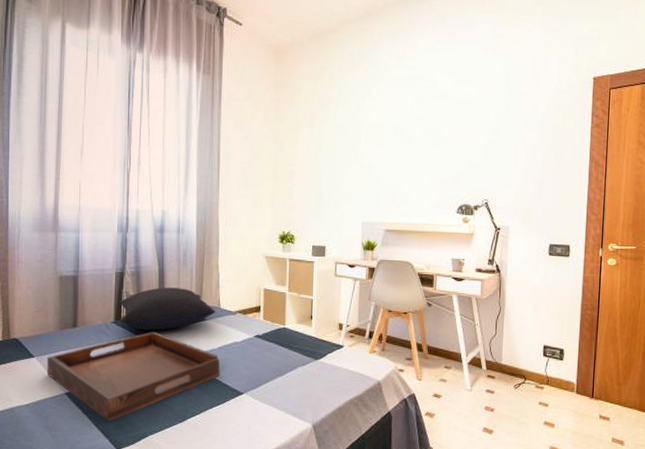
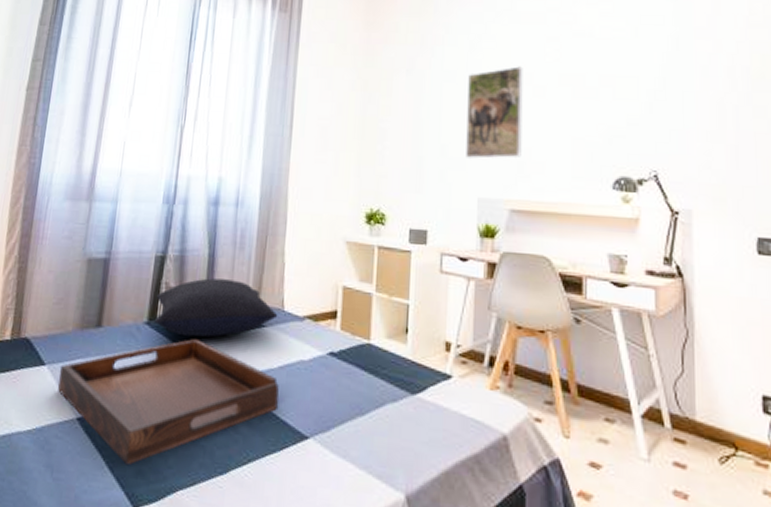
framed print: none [353,121,396,193] -> present [466,66,523,159]

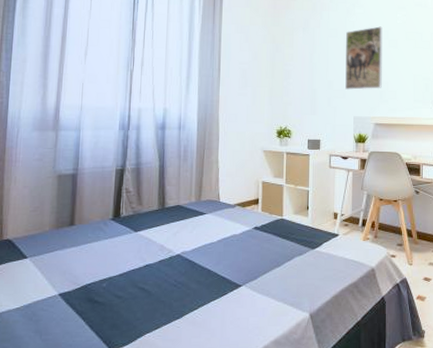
serving tray: present [58,338,279,466] -> none [40,226,218,323]
pillow: present [155,278,278,337] -> none [119,183,216,226]

